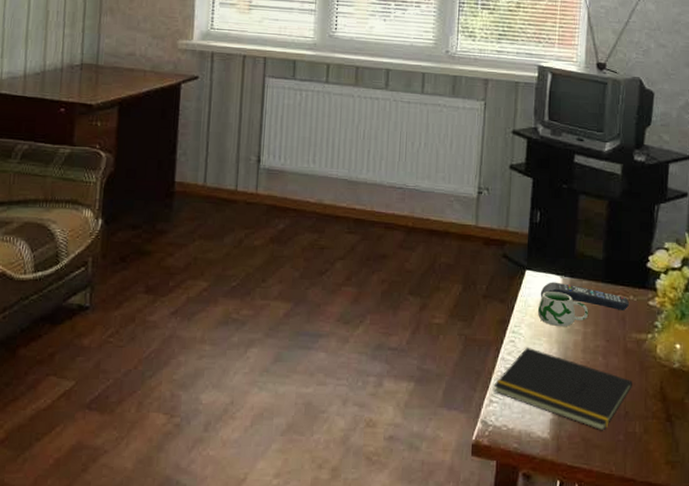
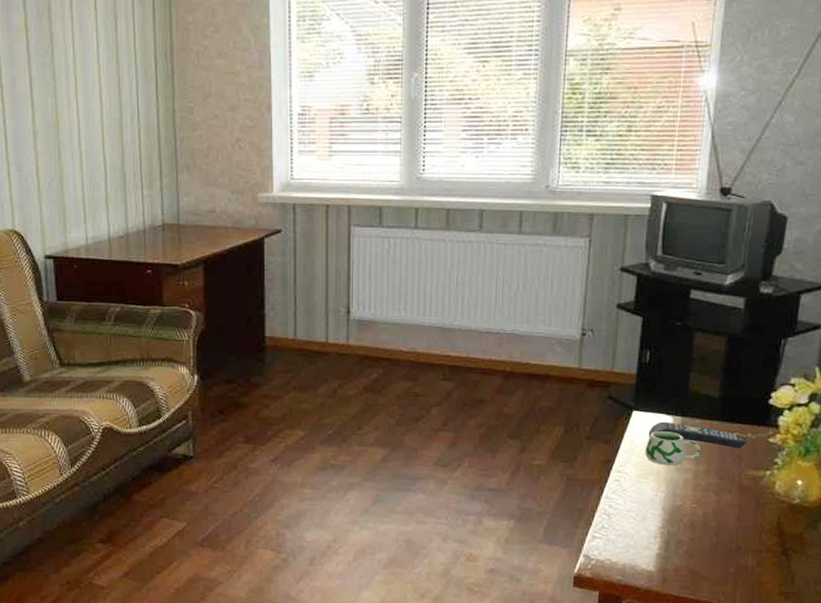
notepad: present [493,348,632,431] -> none [597,486,747,564]

